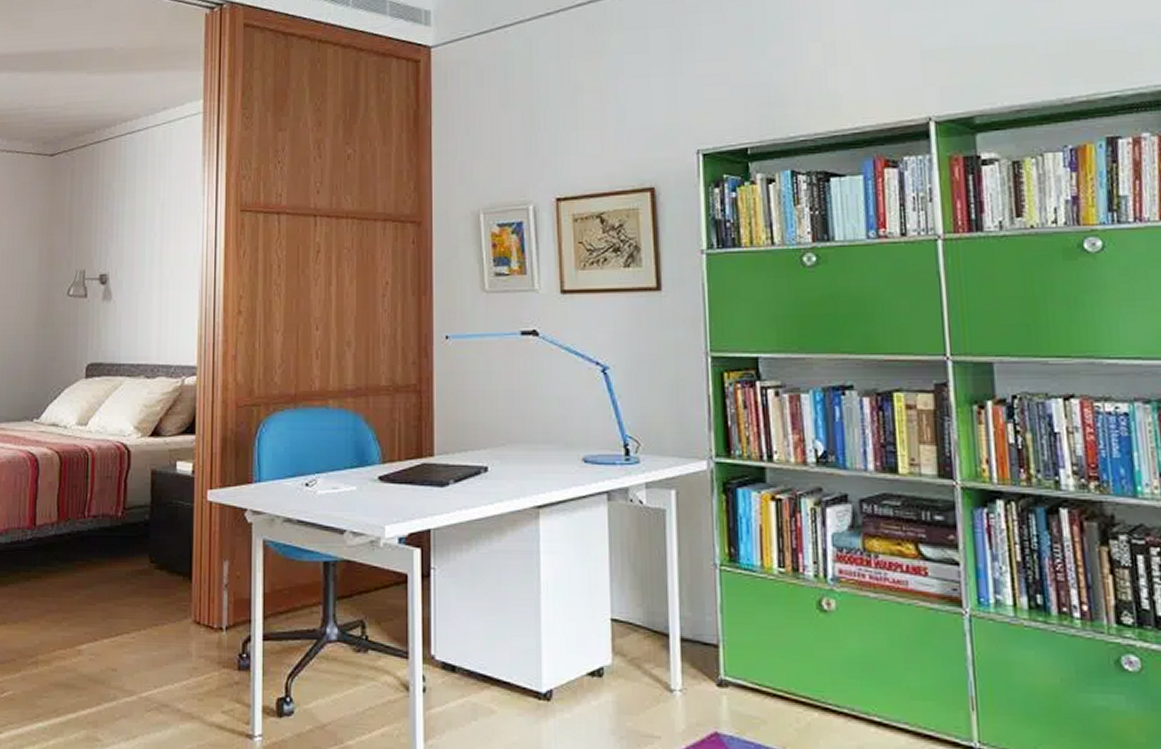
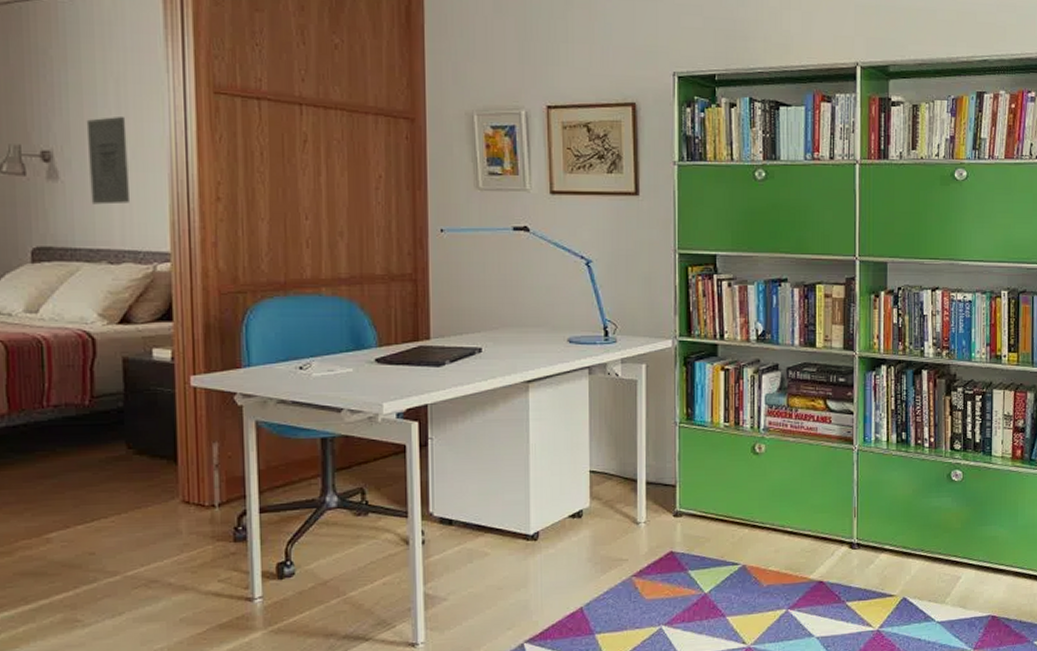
wall art: none [135,238,168,322] -> present [86,116,129,205]

